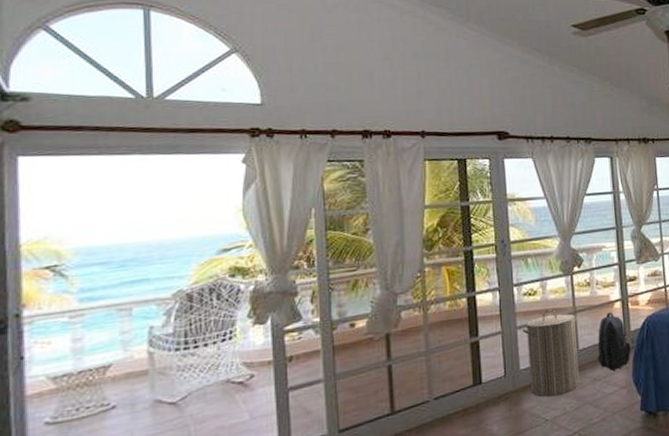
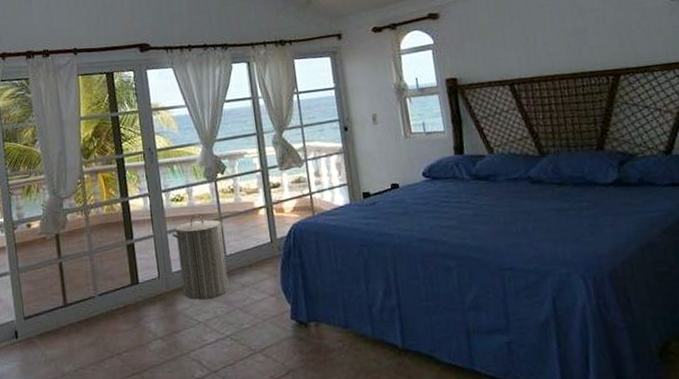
backpack: present [597,312,631,371] -> none [244,219,278,278]

